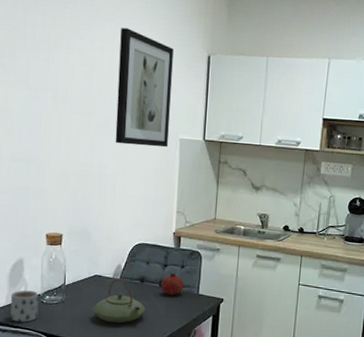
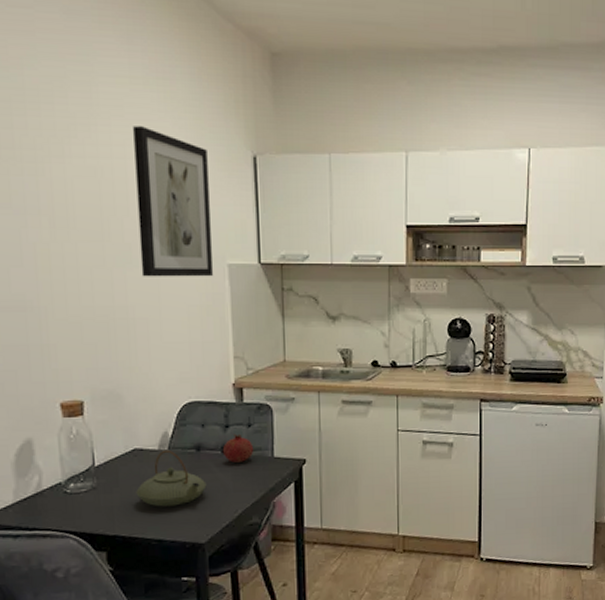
mug: present [10,290,39,322] -> none [19,479,62,523]

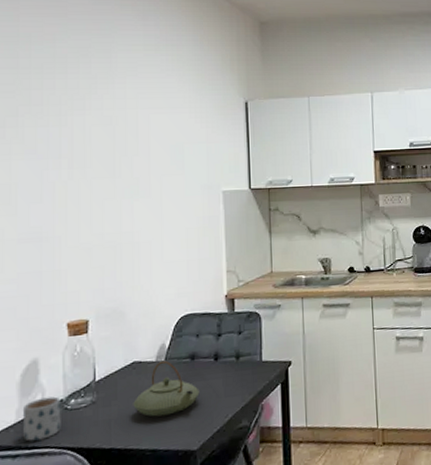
mug: none [19,479,62,523] -> present [22,396,61,442]
wall art: present [133,126,214,277] -> none [145,83,210,206]
fruit: present [222,433,254,463] -> none [215,341,244,369]

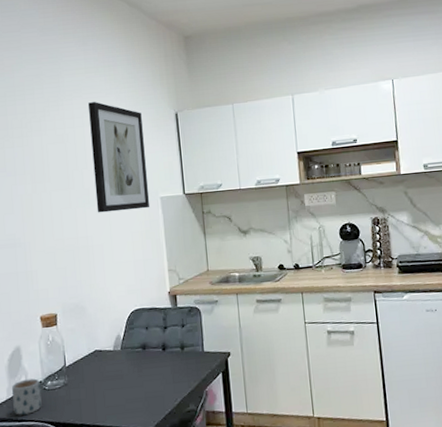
teapot: present [133,360,200,417] -> none [97,349,152,399]
wall art: none [145,83,210,206] -> present [88,102,150,213]

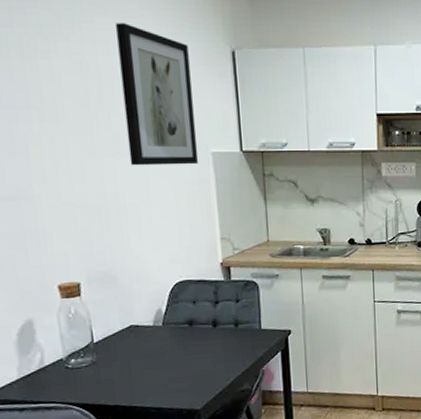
mug: present [11,378,42,415] -> none [23,356,64,397]

